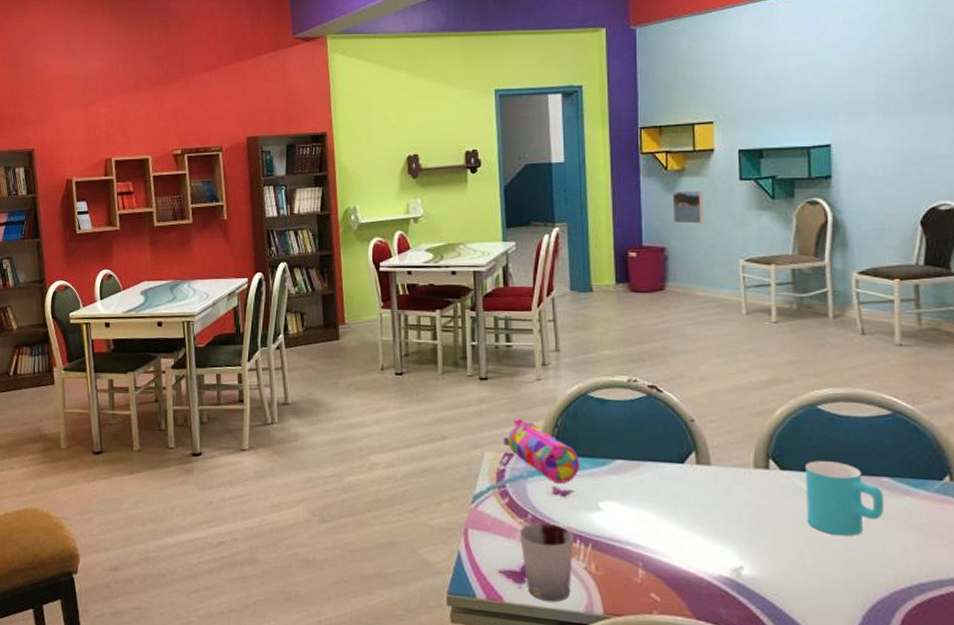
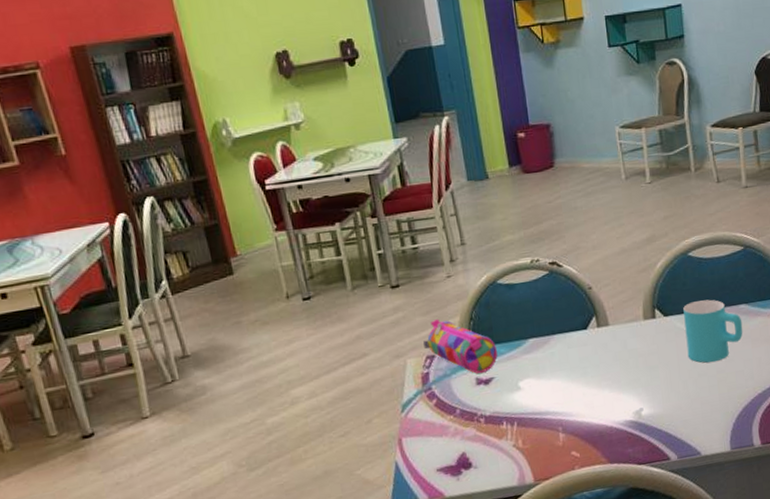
cup: present [519,522,574,602] -> none [450,412,504,486]
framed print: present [672,190,704,224] -> none [550,62,582,98]

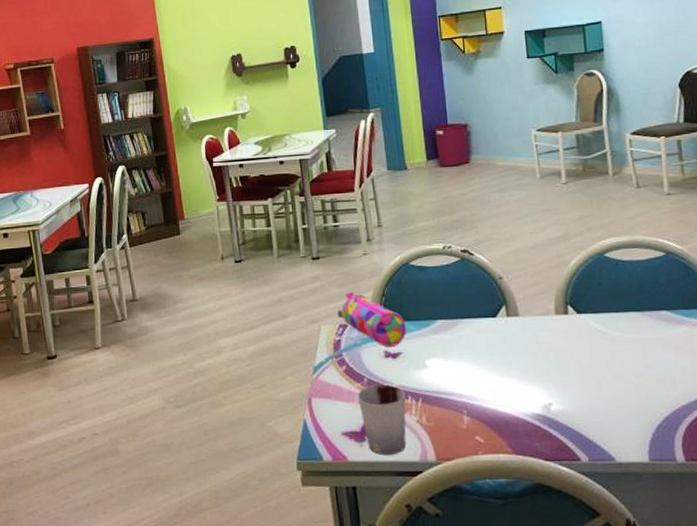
cup: none [450,412,504,486] -> present [357,384,406,456]
cup: present [683,299,743,363] -> none [598,302,665,366]

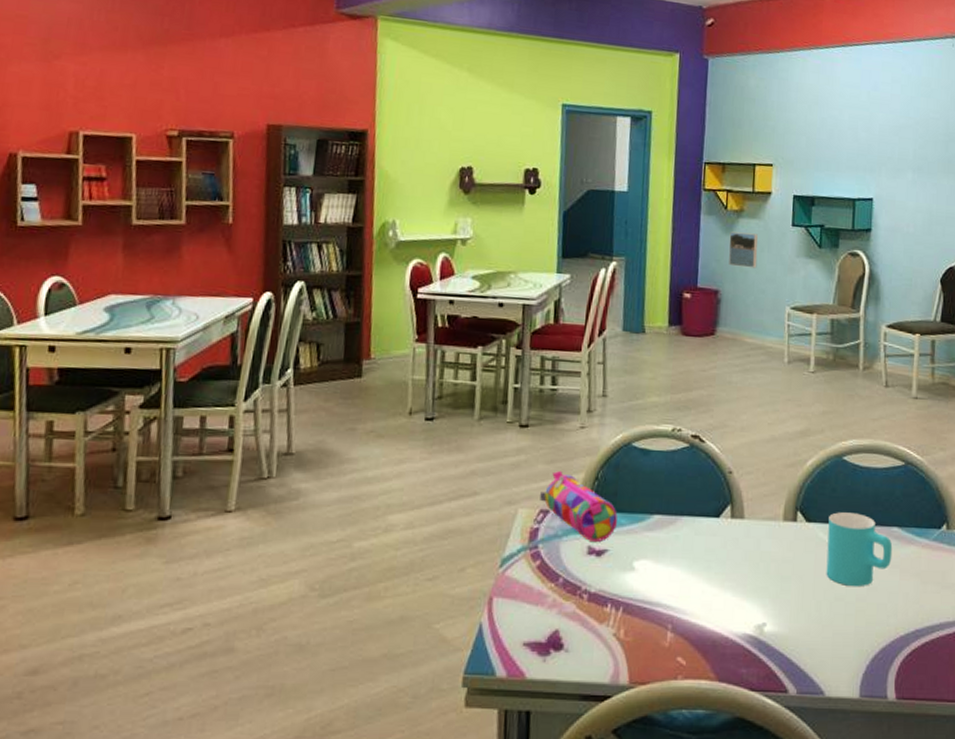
cup: present [357,384,406,456] -> none [548,586,605,675]
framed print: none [470,70,500,102] -> present [728,231,758,268]
cup: none [598,302,665,366] -> present [826,512,893,587]

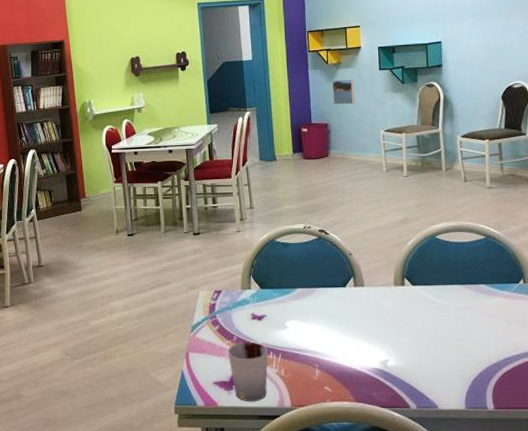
pencil case: present [540,470,617,543] -> none [214,262,271,311]
cup: none [548,586,605,675] -> present [227,342,268,402]
cup: present [826,512,893,587] -> none [429,276,482,330]

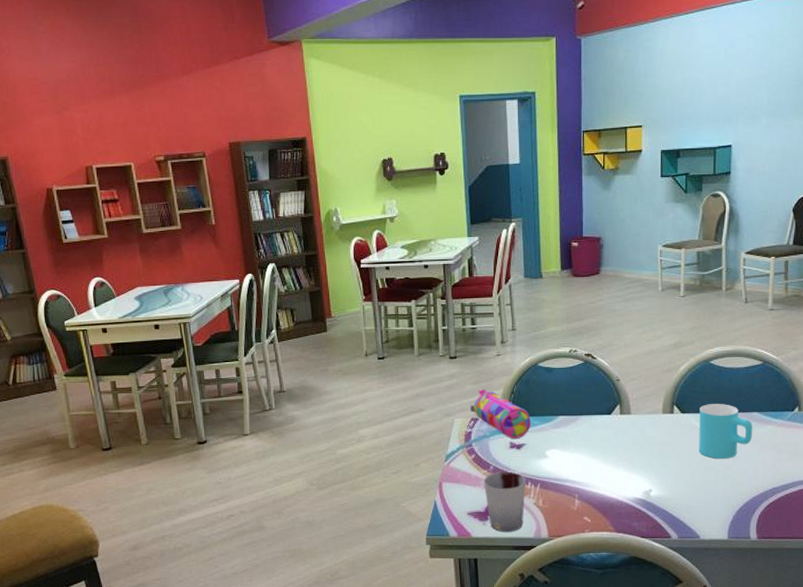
pencil case: none [214,262,271,311] -> present [470,388,531,439]
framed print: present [332,79,355,105] -> none [607,187,632,216]
cup: none [429,276,482,330] -> present [698,404,753,459]

